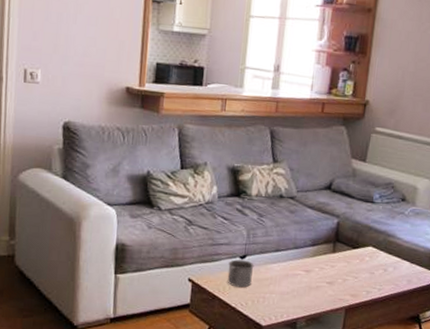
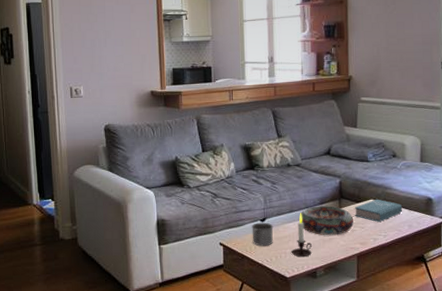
candle: none [270,253,296,305] -> present [291,213,312,258]
decorative bowl: none [285,247,347,283] -> present [299,206,353,236]
book: none [348,246,404,274] -> present [354,199,403,223]

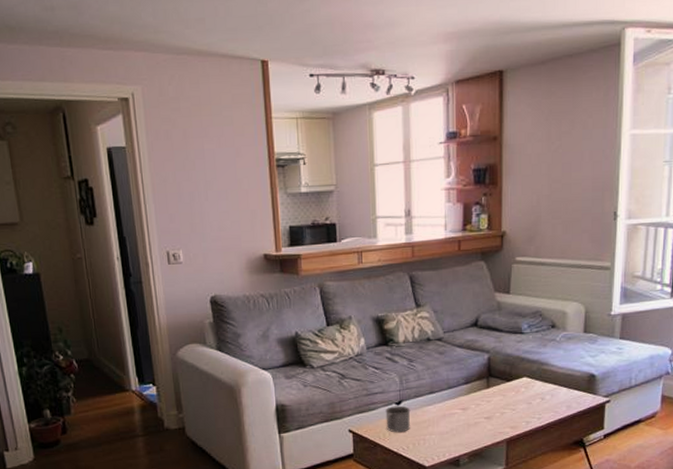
candle: present [291,213,312,258] -> none [431,394,455,444]
decorative bowl: present [299,206,353,236] -> none [440,385,503,420]
book: present [354,199,403,223] -> none [504,376,561,404]

